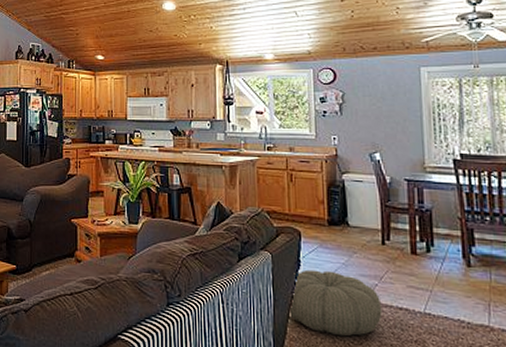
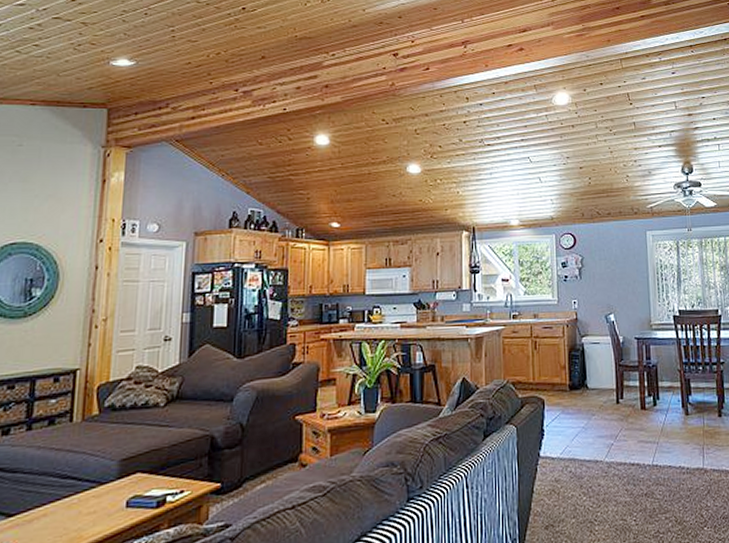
pouf: present [288,269,383,337] -> none [532,436,618,503]

